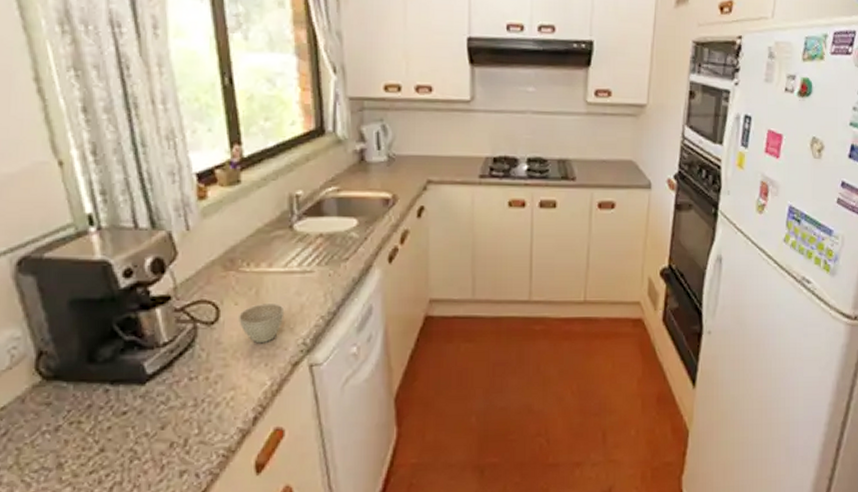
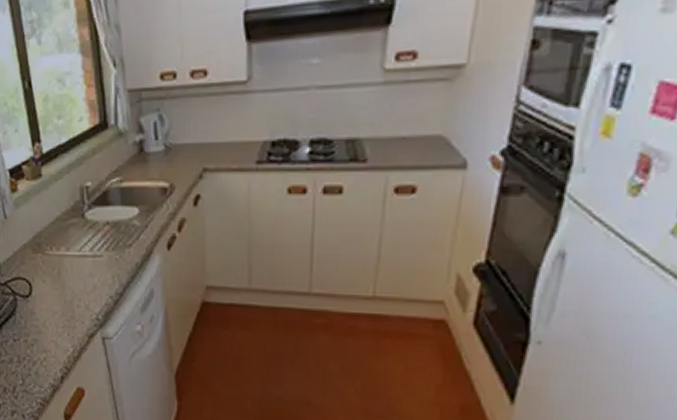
cup: present [239,304,285,344] -> none [46,282,81,317]

